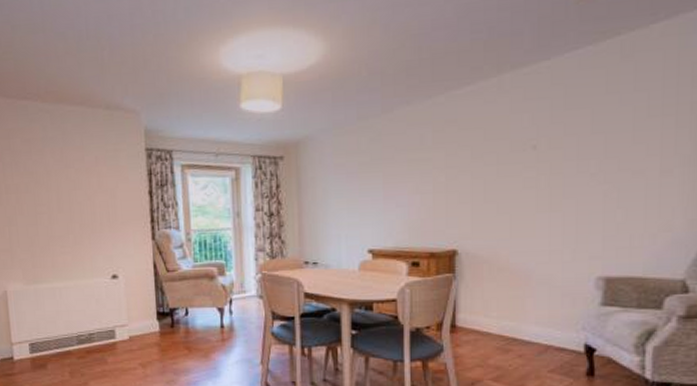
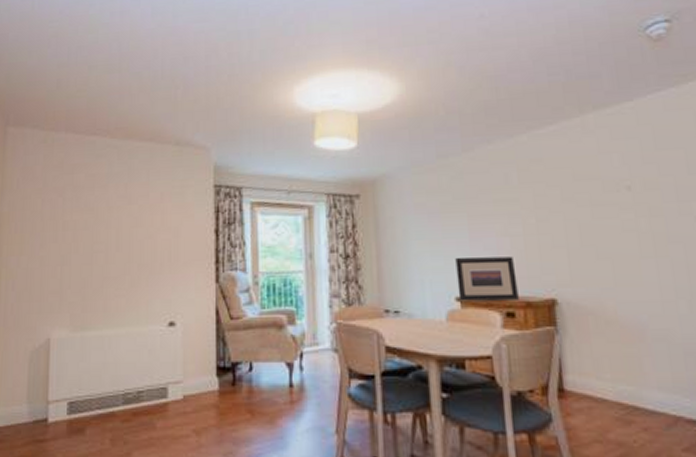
picture frame: none [370,213,424,253] -> present [455,256,519,301]

